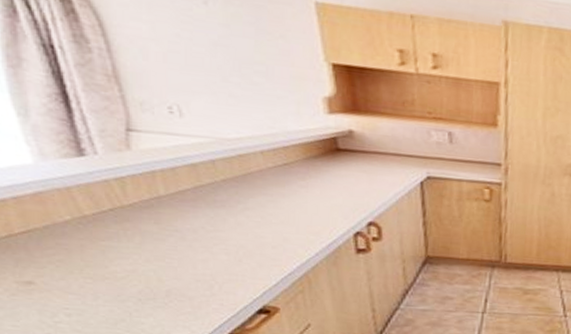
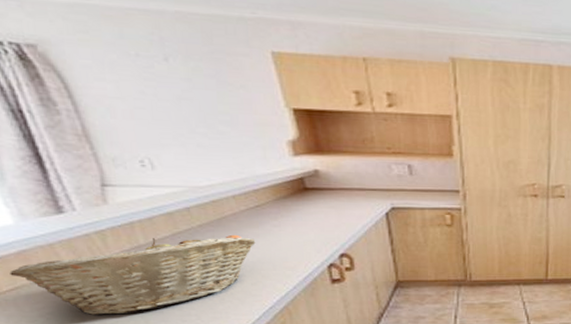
fruit basket: none [23,190,280,268] -> present [9,234,256,315]

